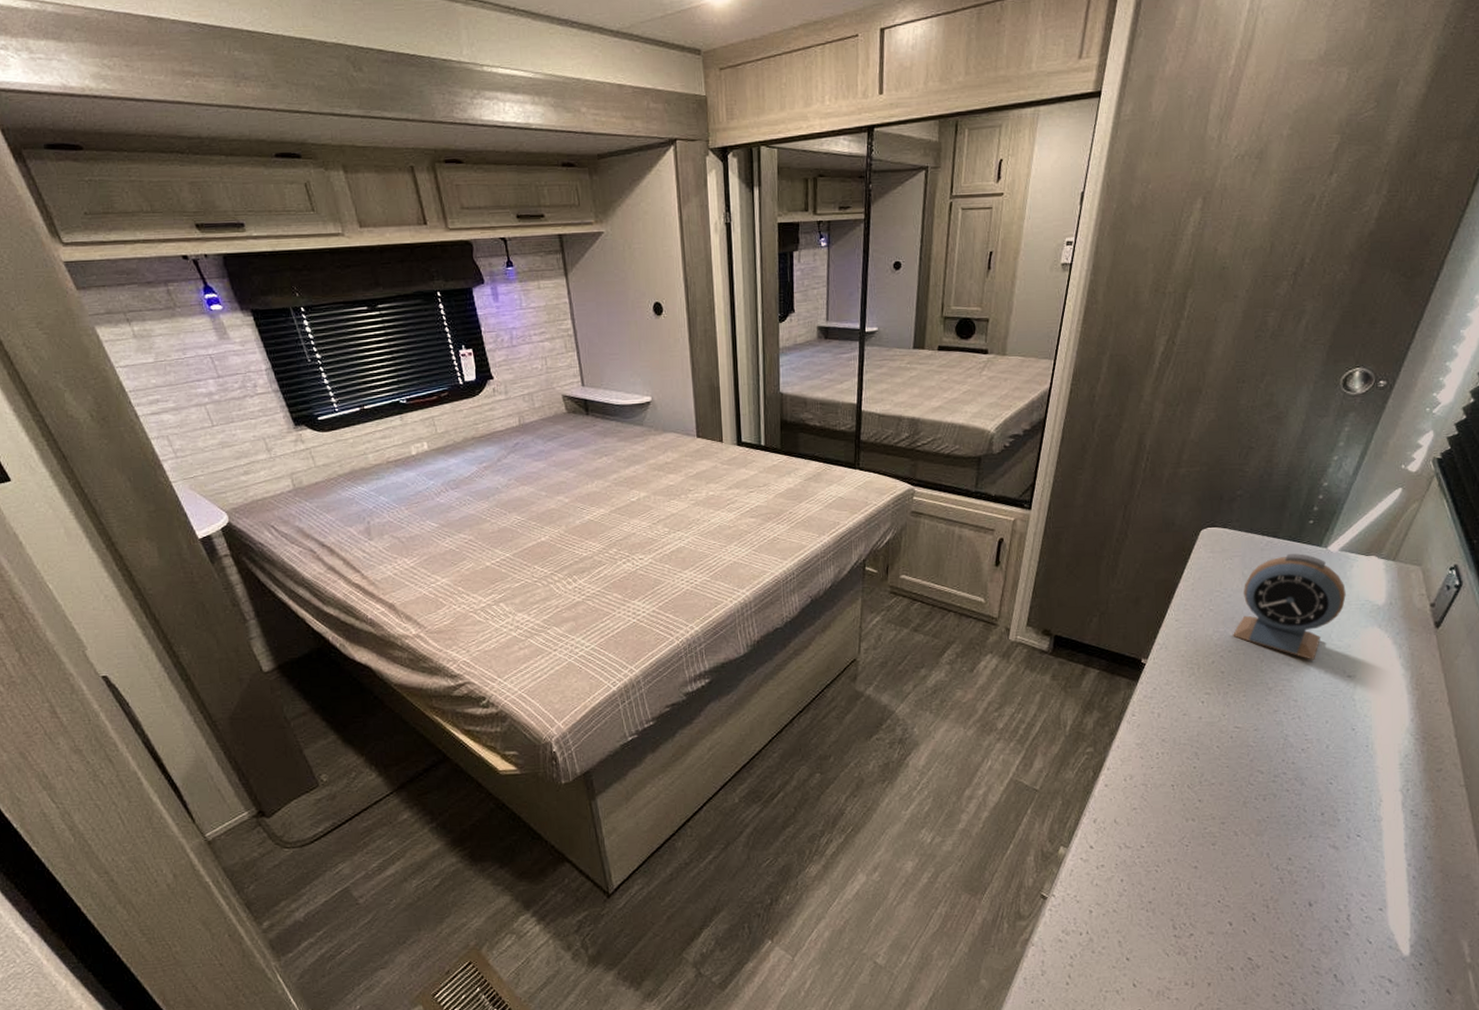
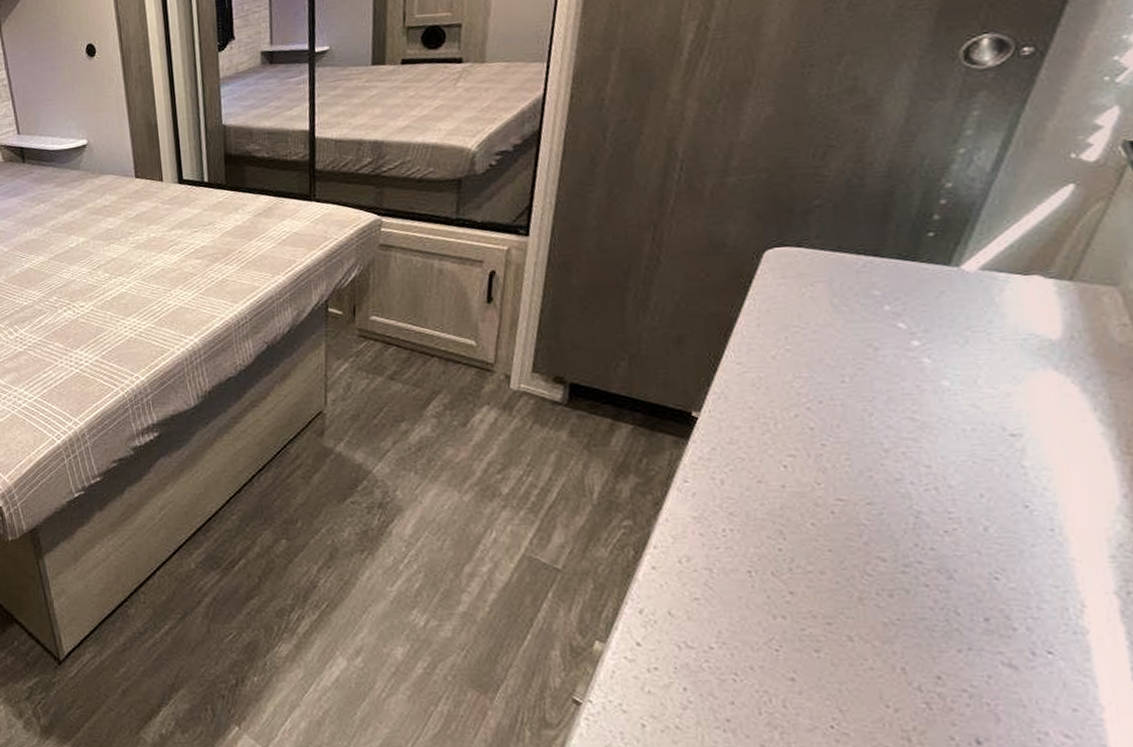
alarm clock: present [1233,553,1346,660] -> none [823,275,997,414]

